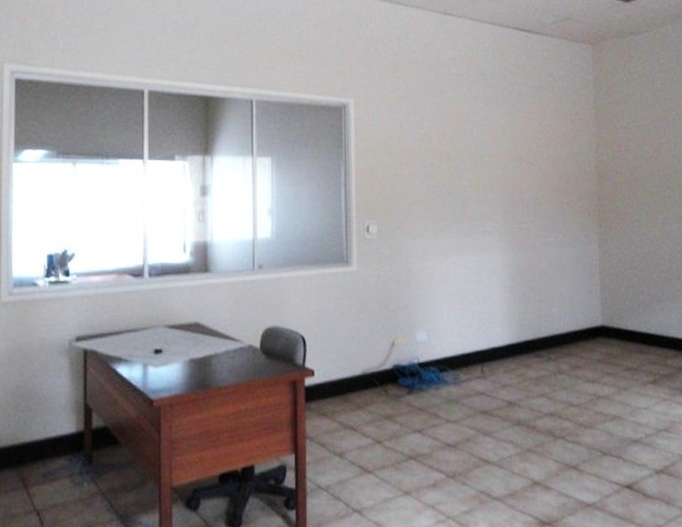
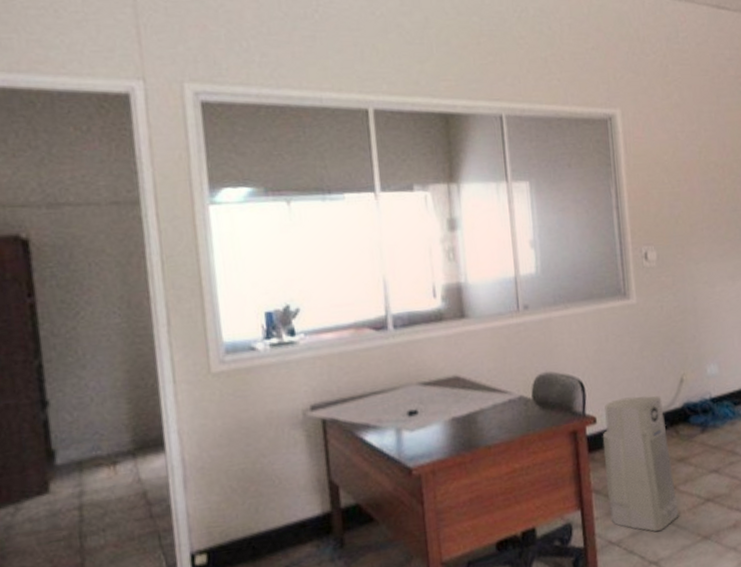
air purifier: none [318,355,383,482] -> present [602,396,679,532]

